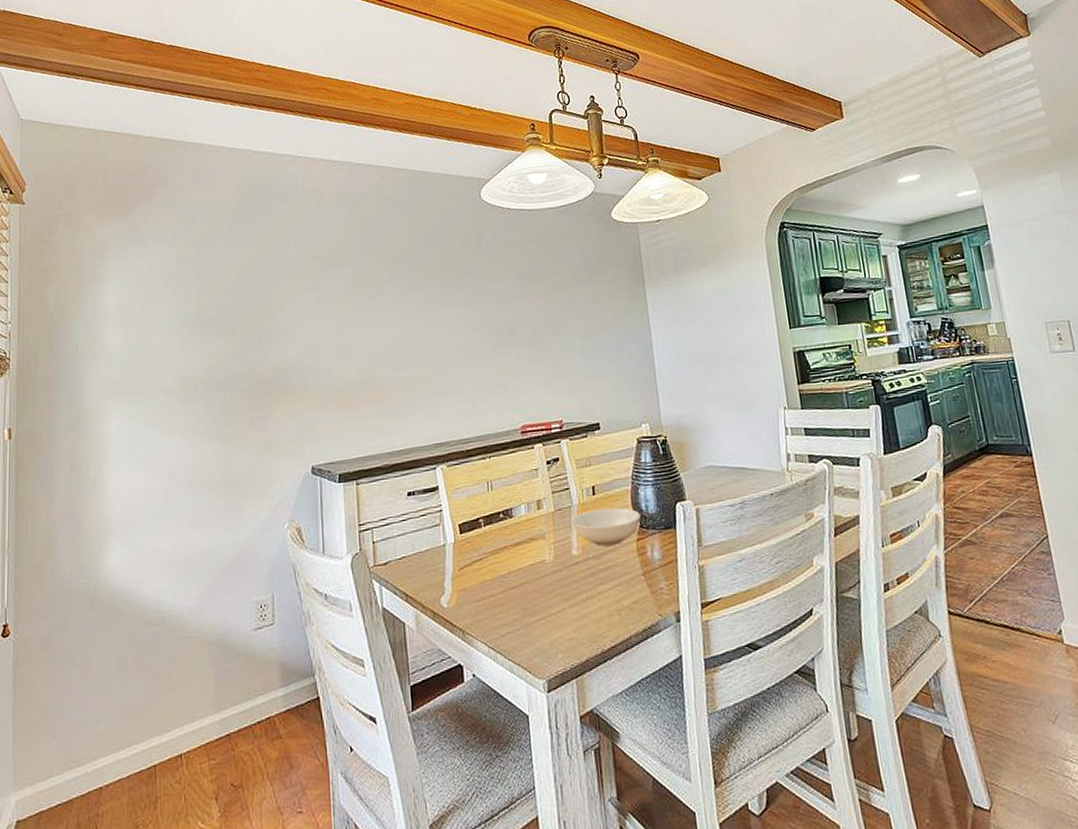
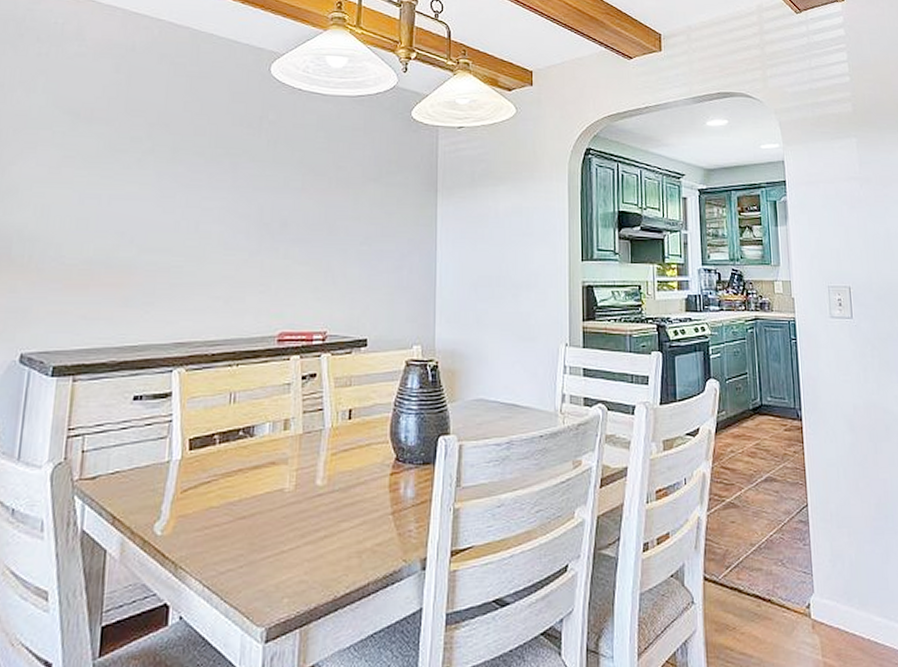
bowl: present [572,507,641,546] -> none [321,436,398,478]

